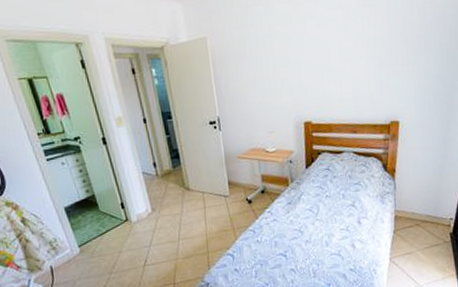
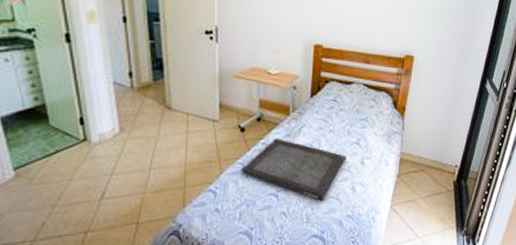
serving tray: none [253,206,344,258] -> present [242,138,347,201]

